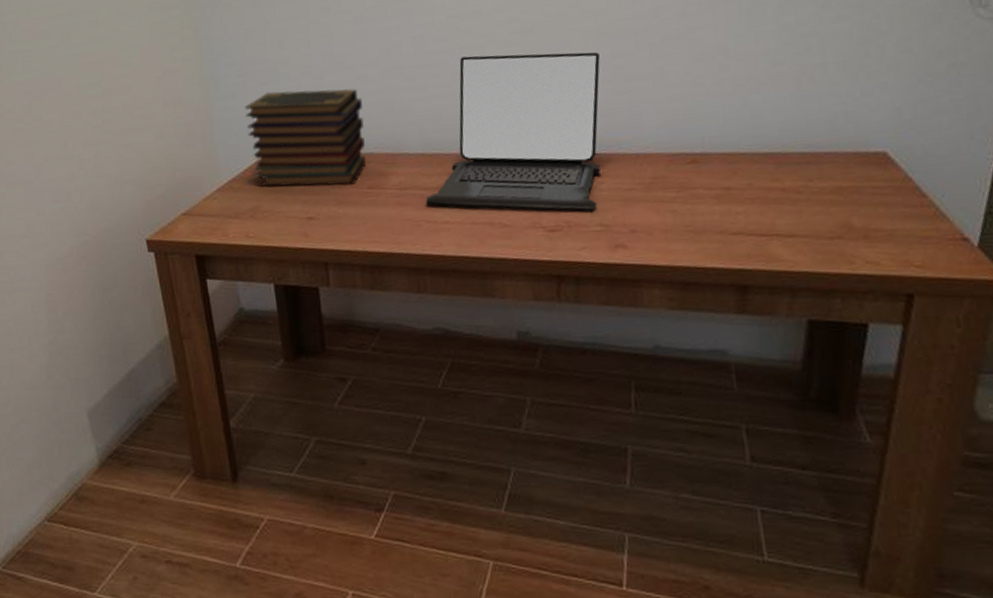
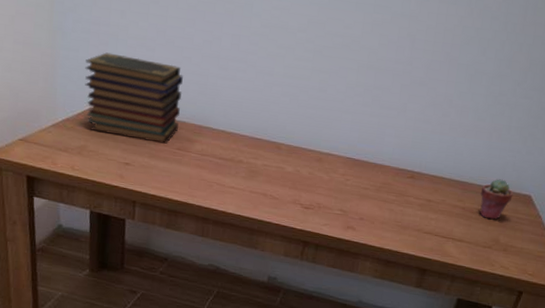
laptop: present [425,52,602,212] -> none [219,60,366,199]
potted succulent: none [803,138,857,197] -> present [480,179,513,219]

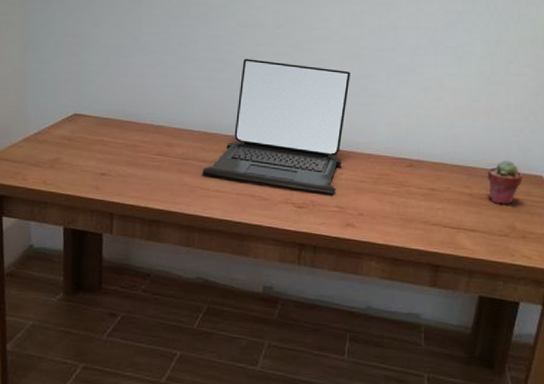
book stack: present [85,52,183,144] -> none [57,63,160,150]
laptop: none [219,60,366,199] -> present [202,58,350,195]

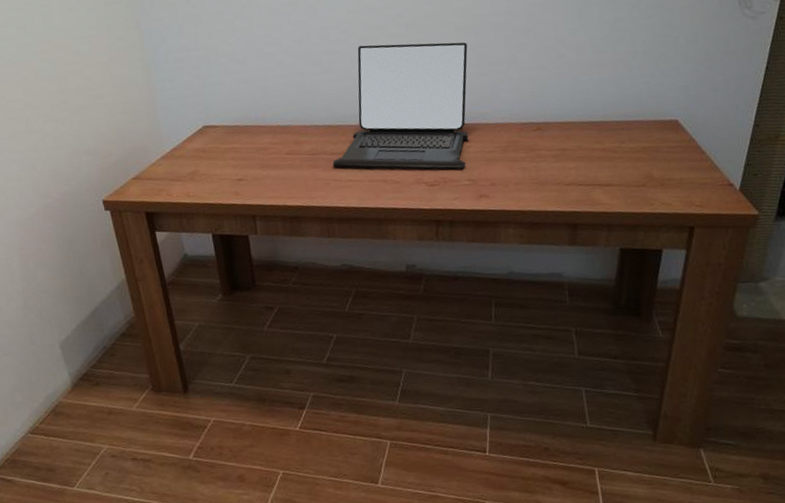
potted succulent: present [487,161,523,204] -> none [618,109,657,155]

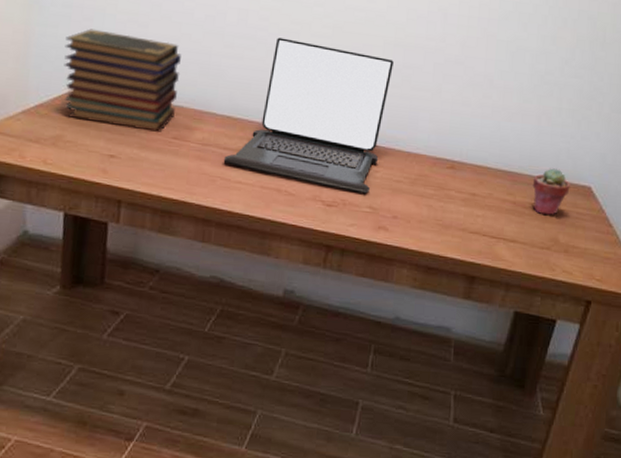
book stack: none [182,72,284,155] -> present [64,28,181,132]
potted succulent: none [618,109,657,155] -> present [532,168,570,215]

